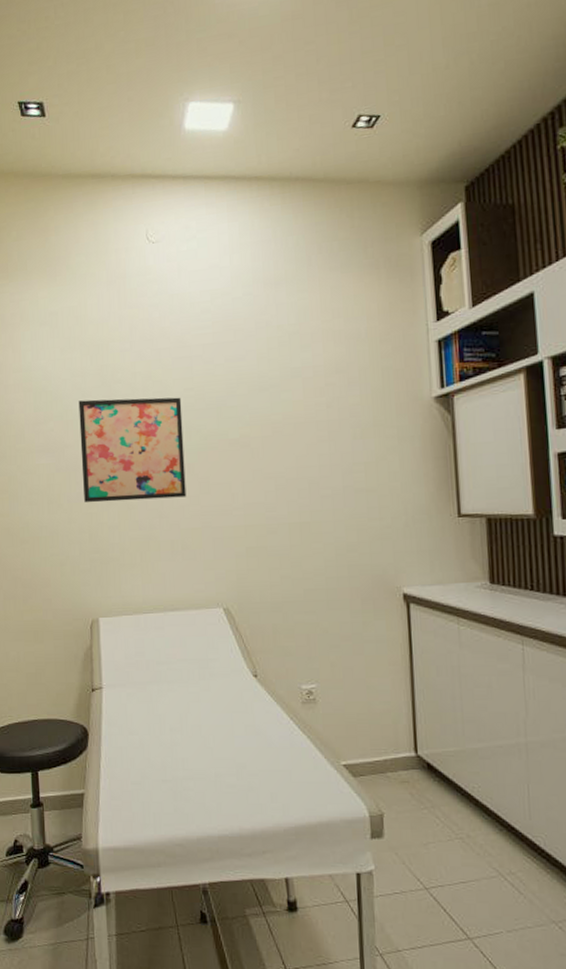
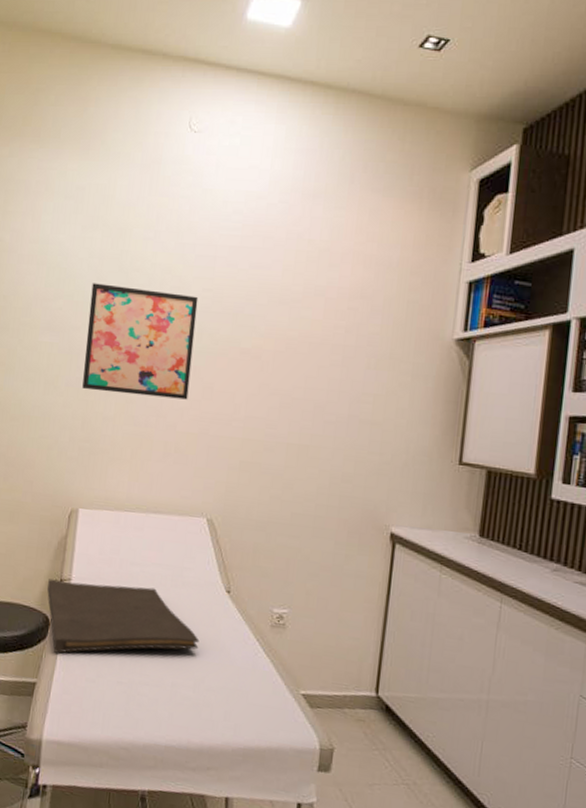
hand towel: none [81,683,235,761] -> present [47,579,200,654]

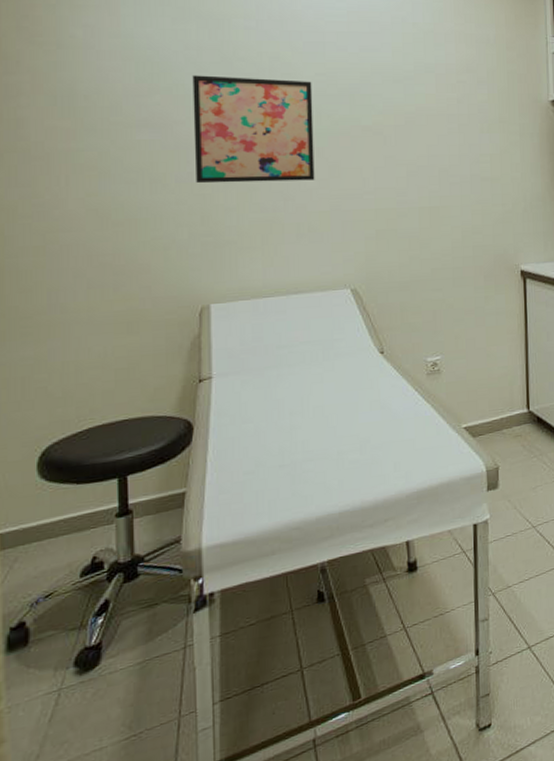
hand towel: present [47,579,200,654] -> none [185,366,360,456]

